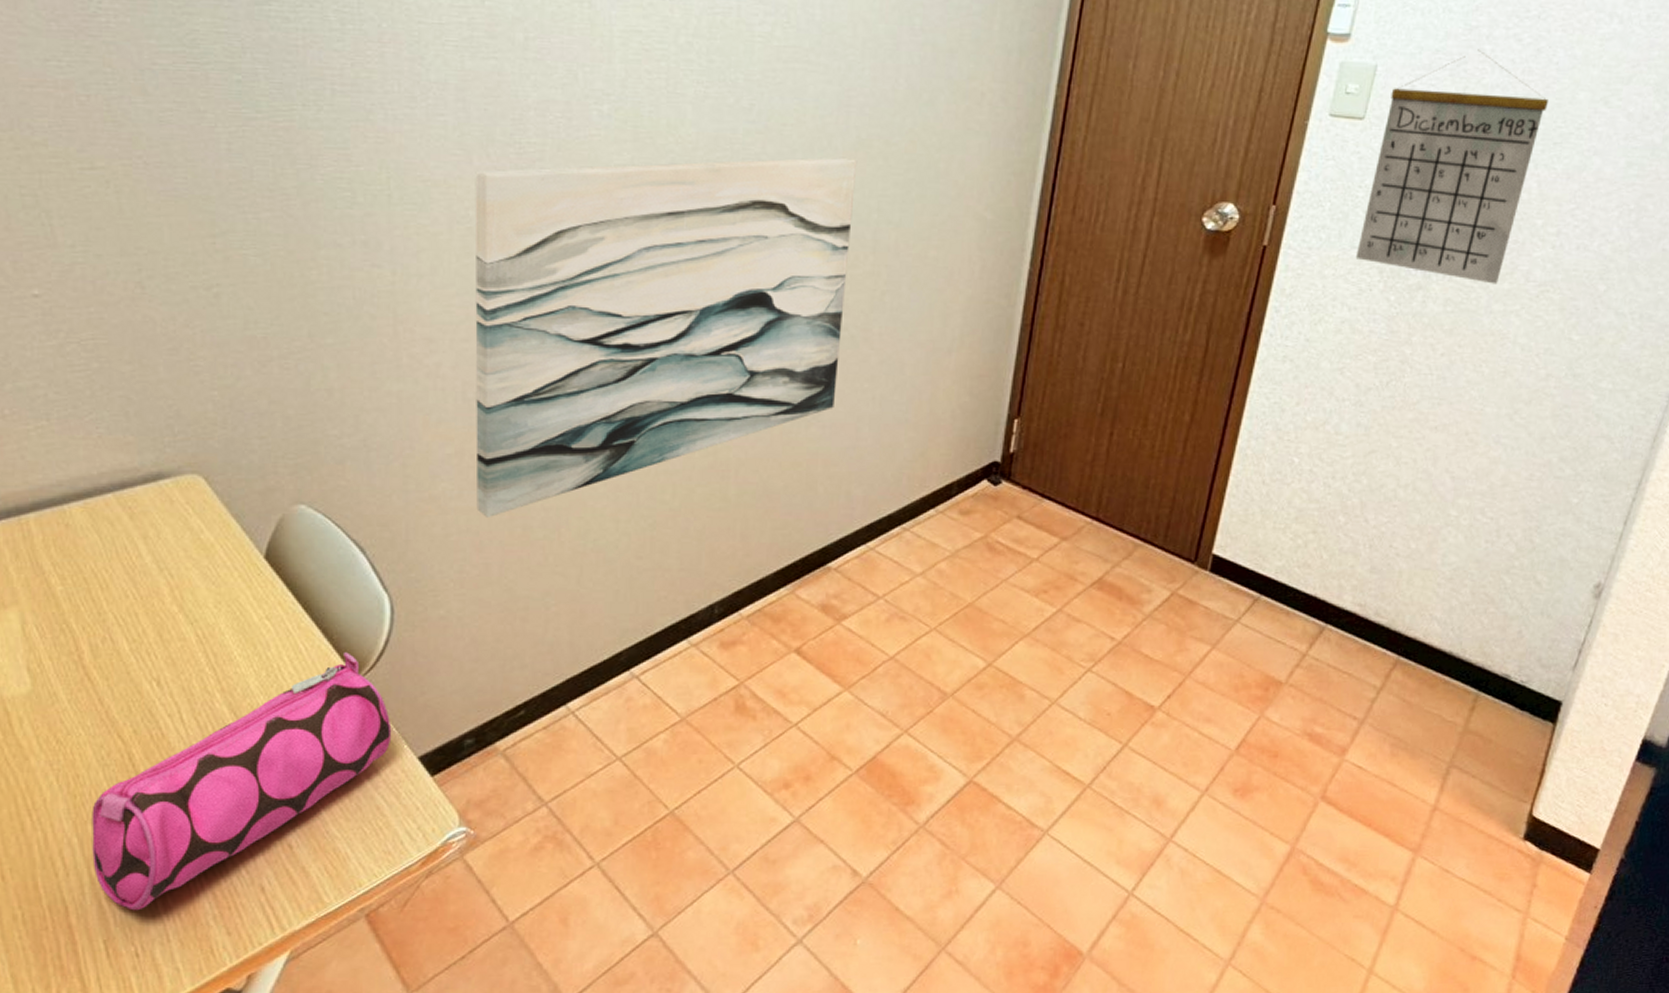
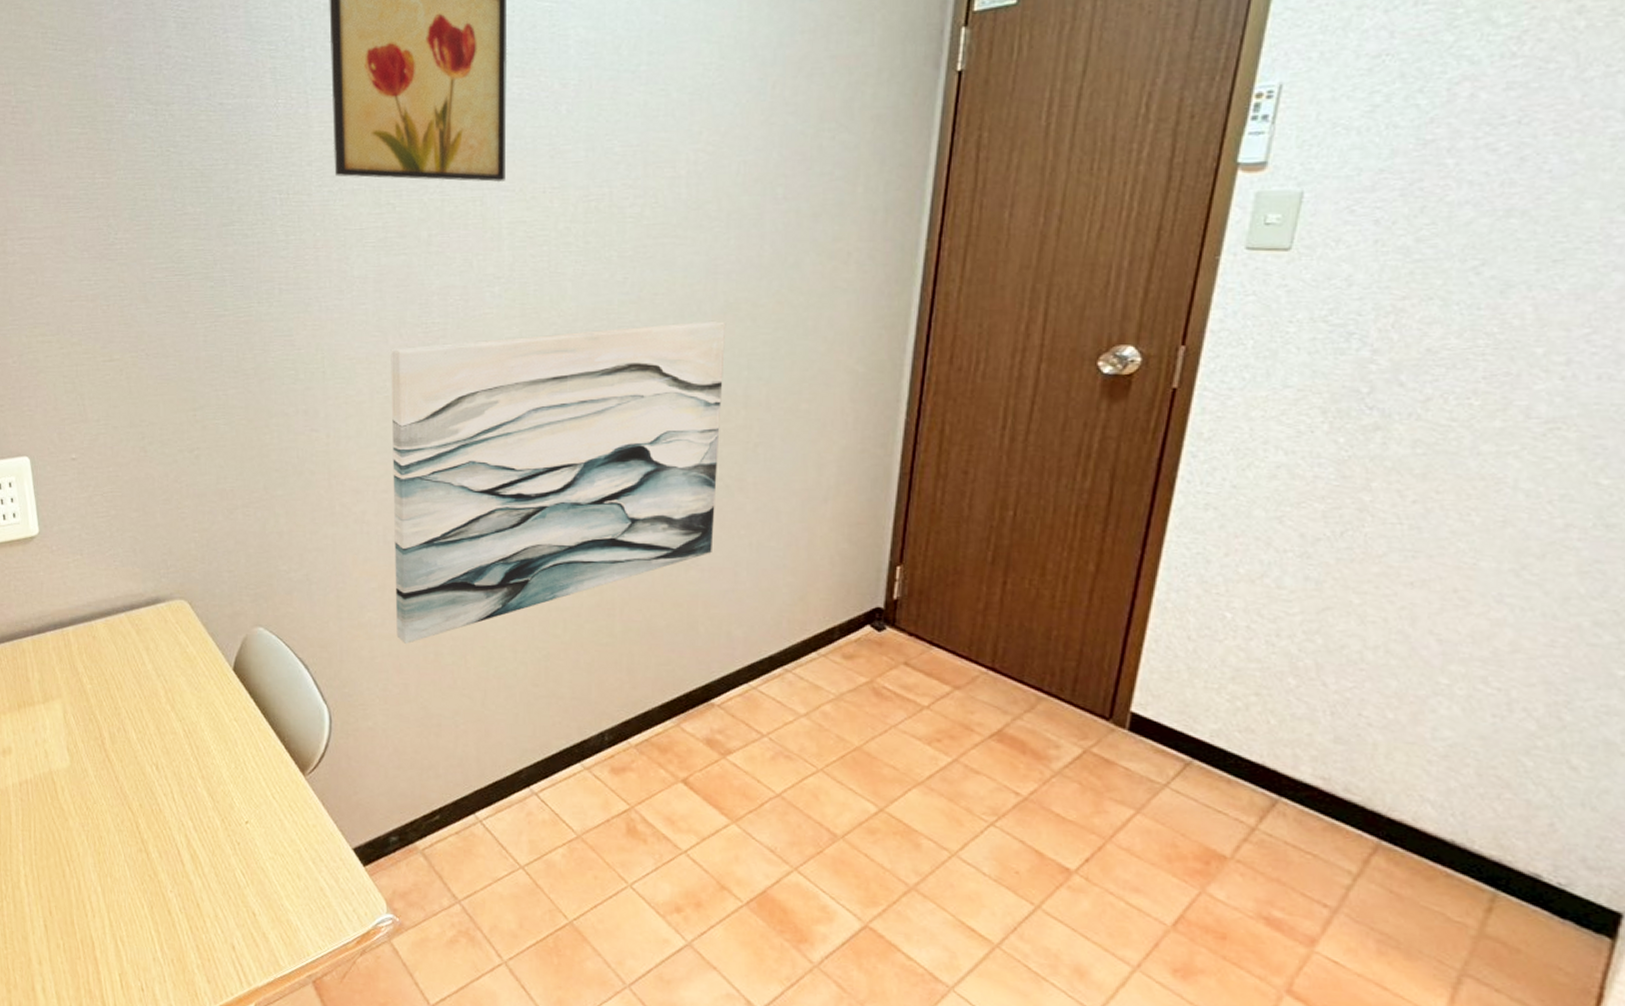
pencil case: present [92,652,392,911] -> none [111,753,331,953]
calendar: present [1355,49,1548,284] -> none [1289,164,1541,422]

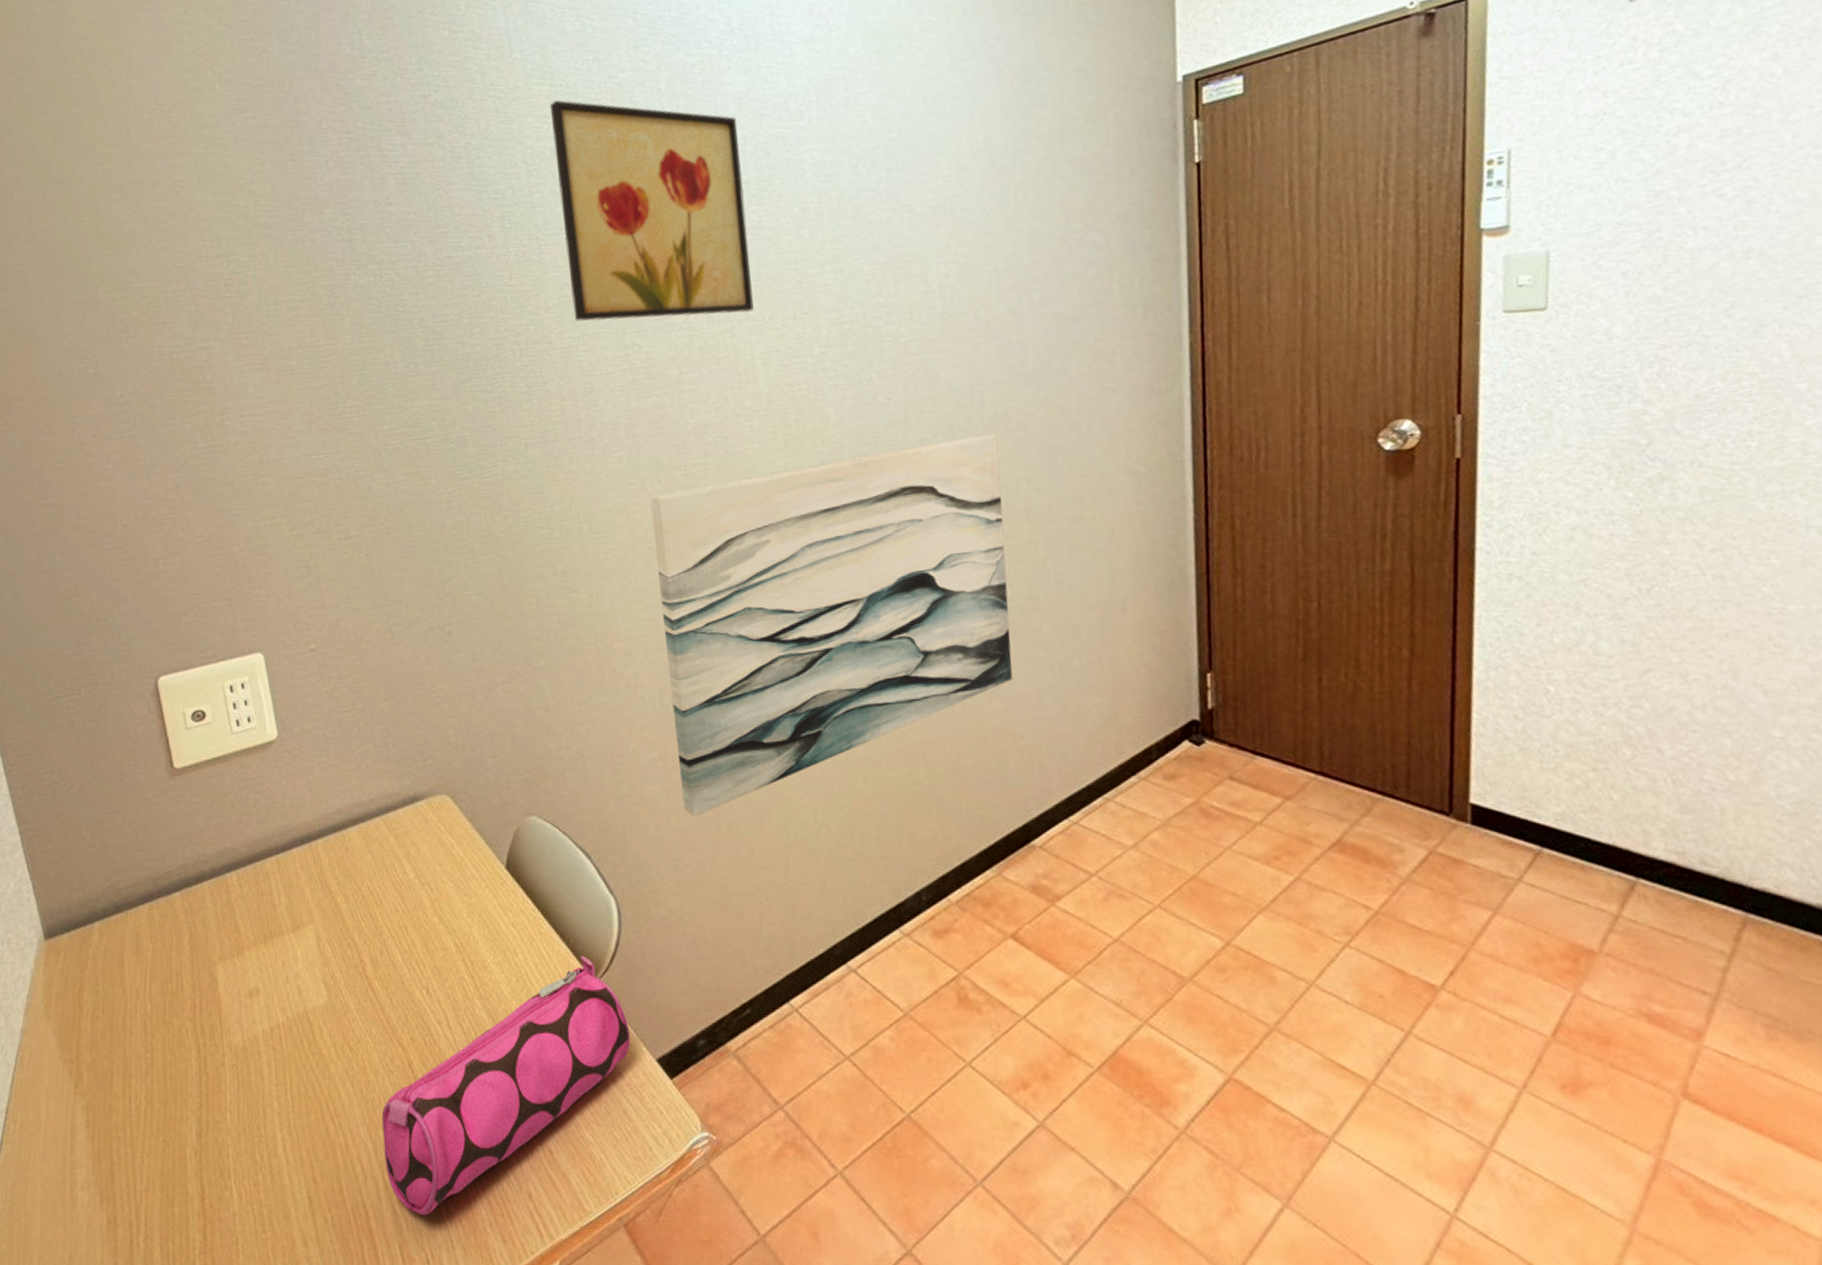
pencil case: none [111,753,331,953] -> present [381,956,631,1216]

